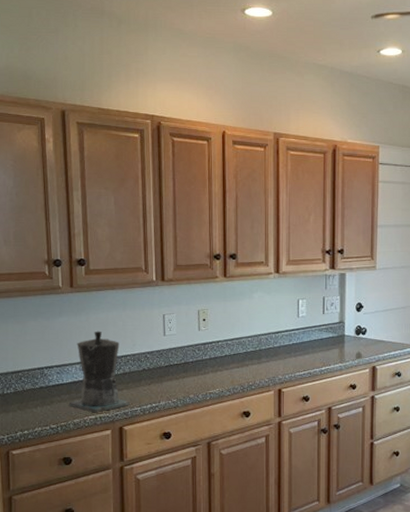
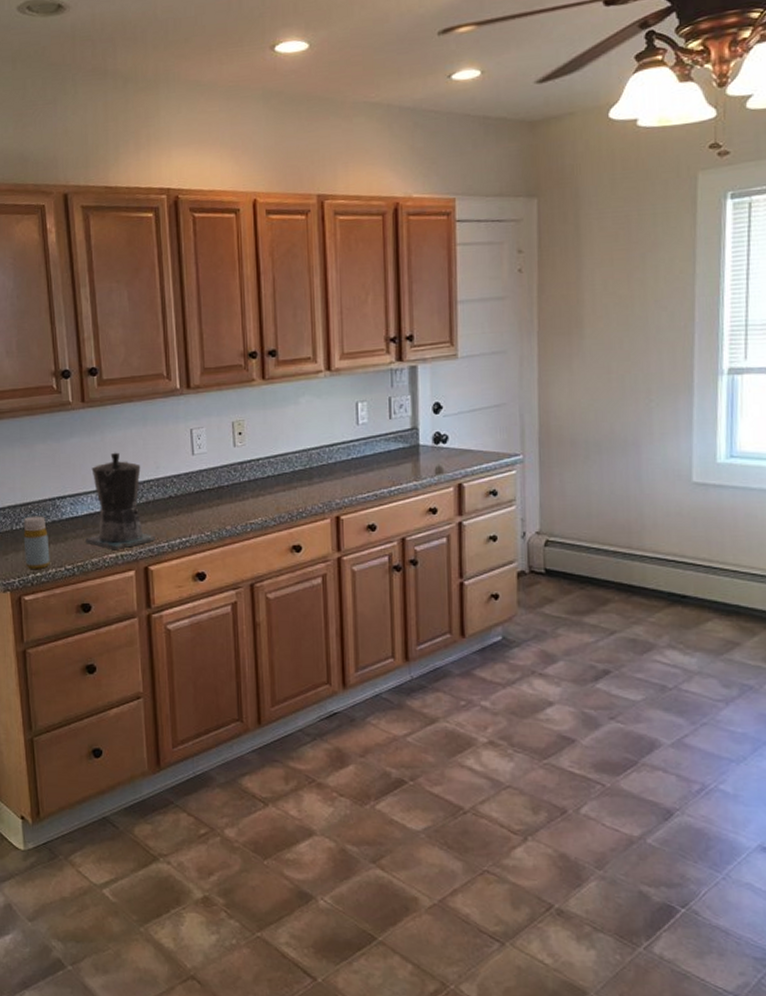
bottle: none [13,382,37,427] -> present [23,516,50,569]

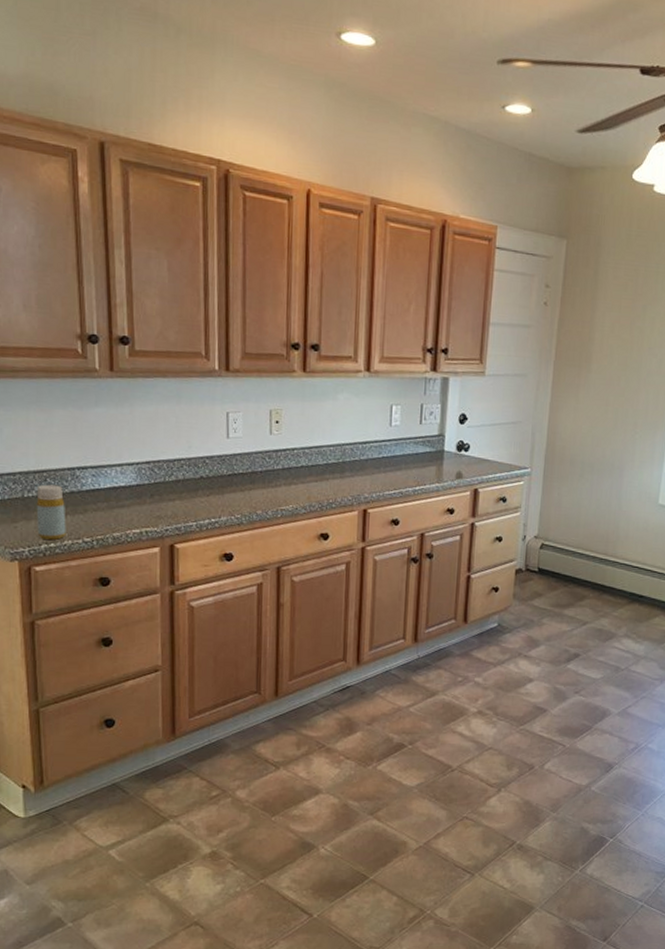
coffee maker: present [85,452,156,551] -> none [107,427,184,526]

